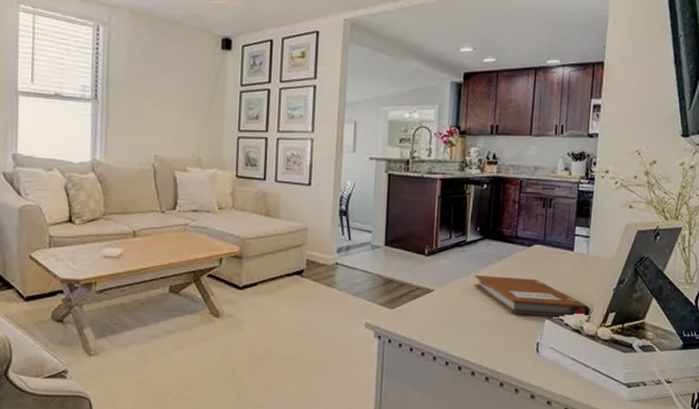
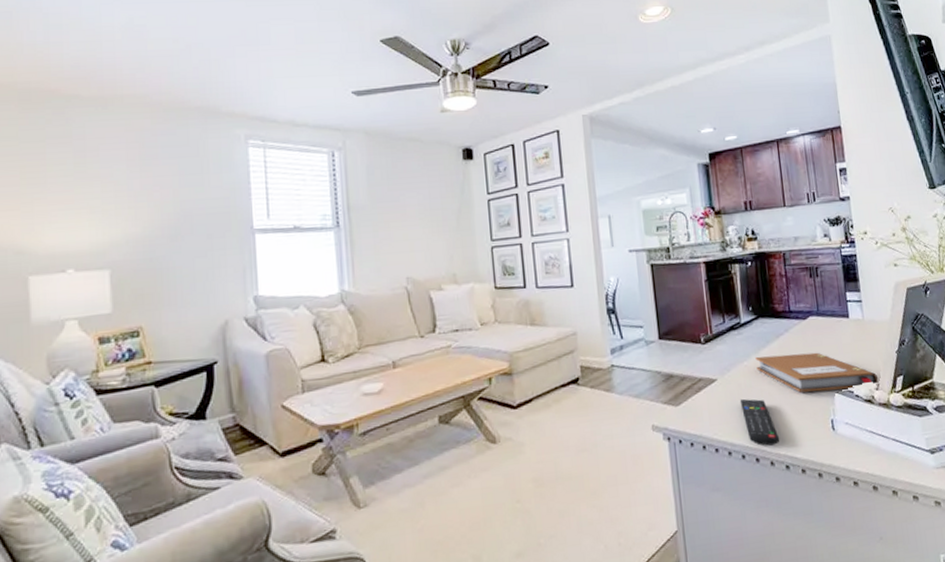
remote control: none [452,311,485,357] -> present [739,398,780,447]

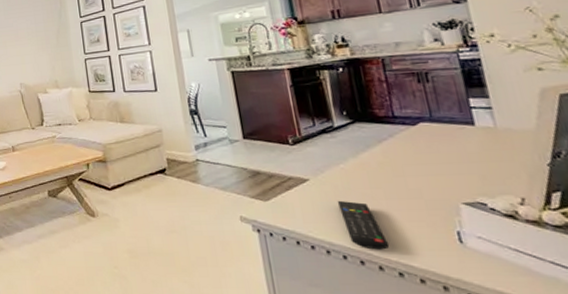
notebook: present [755,352,879,393] -> none [353,159,524,201]

